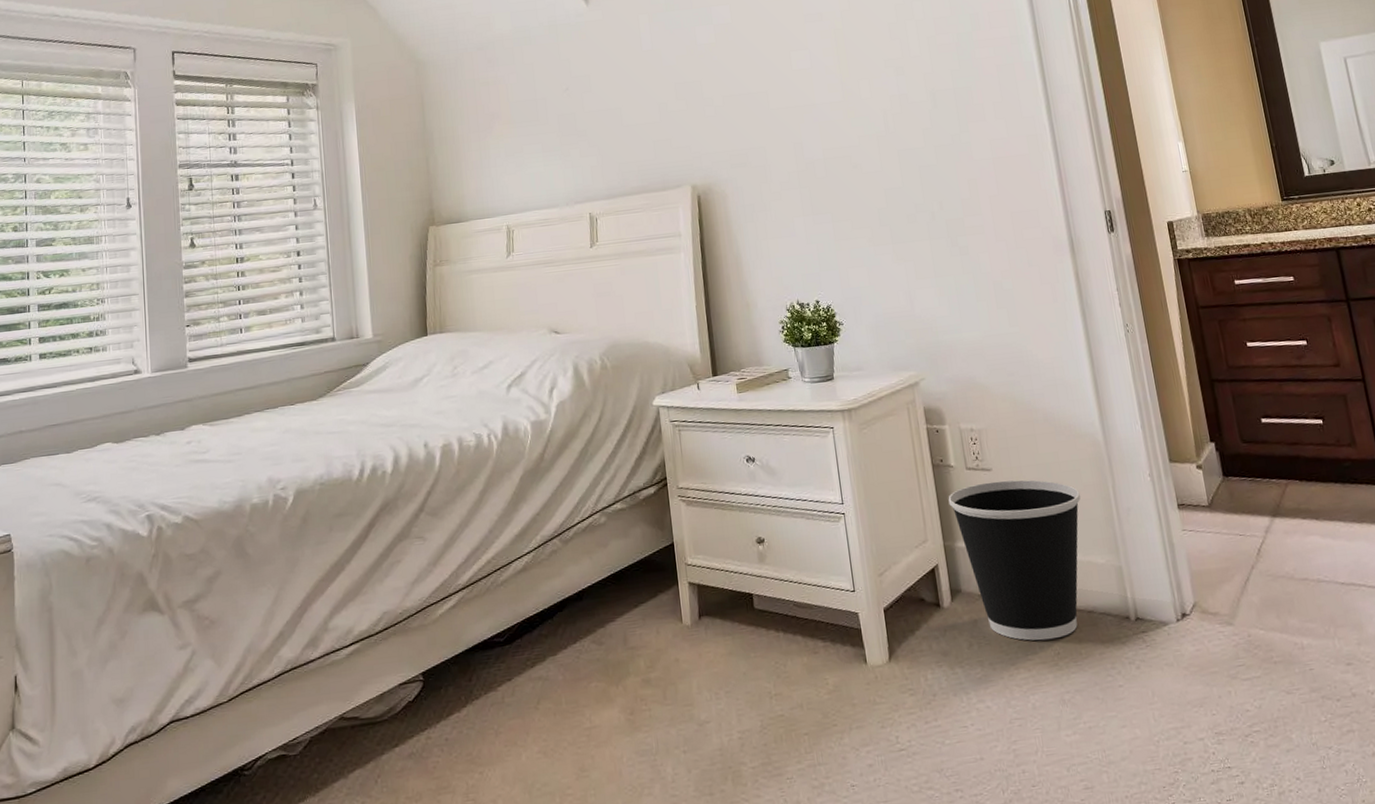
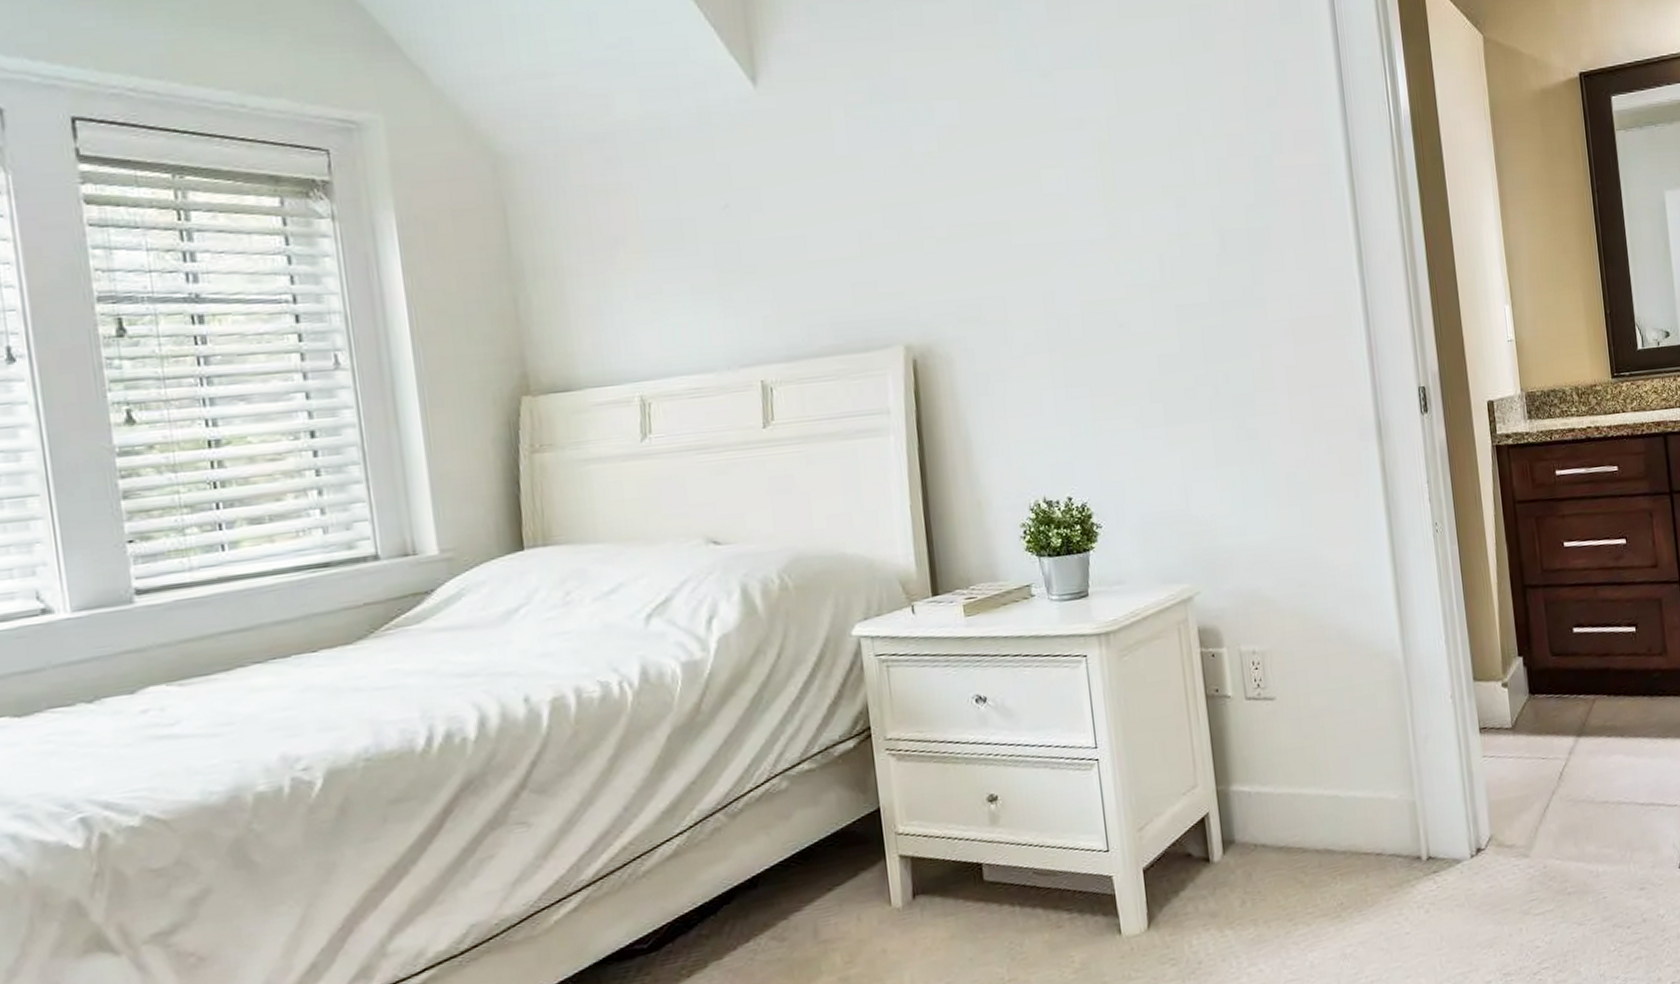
wastebasket: present [948,480,1081,641] -> none [1223,708,1375,892]

